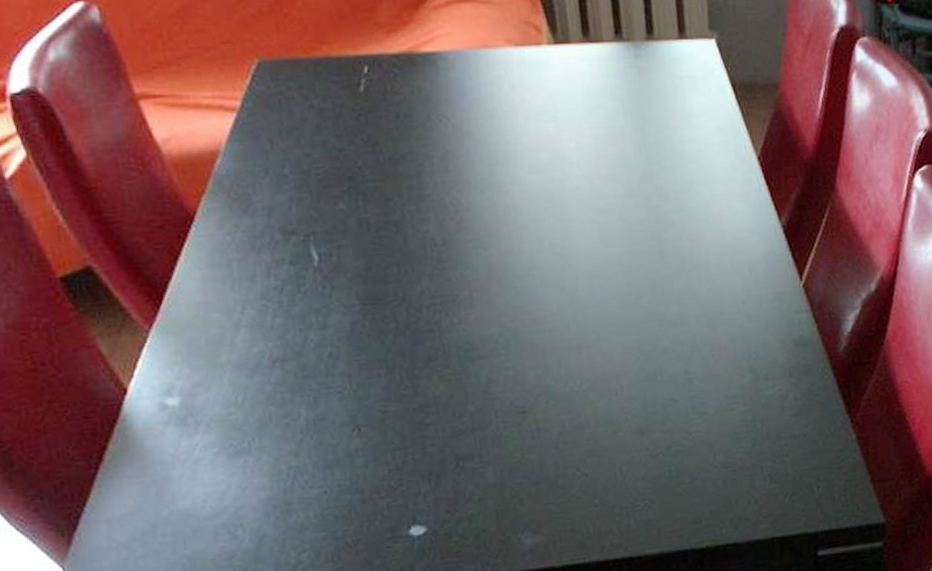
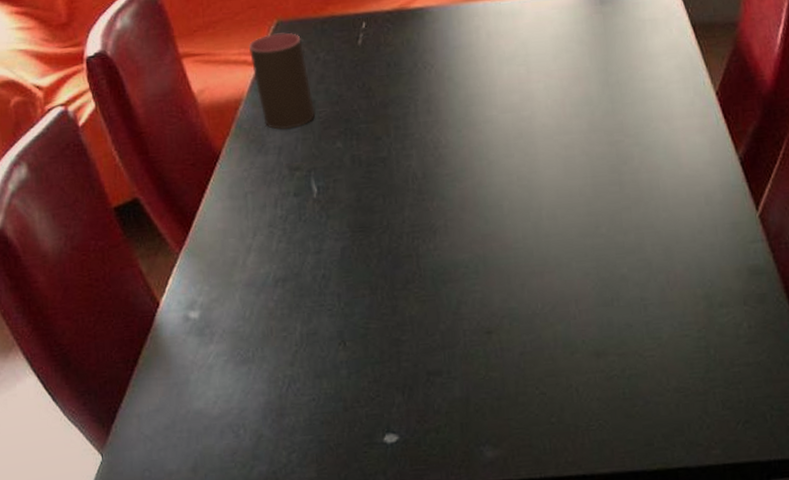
cup: none [225,74,311,188] -> present [249,32,315,130]

